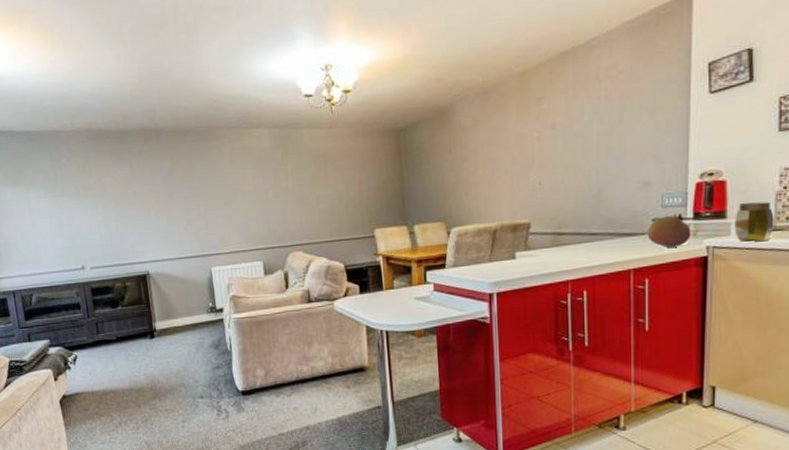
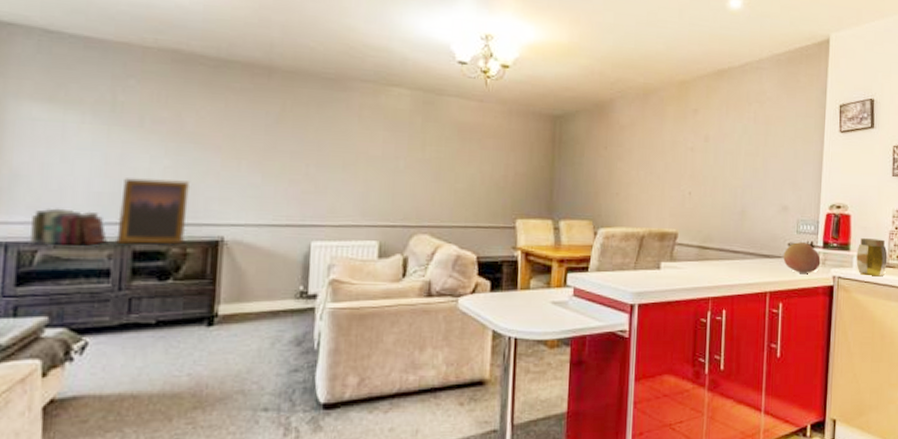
books: none [24,262,73,290] -> present [29,208,107,247]
picture frame: none [74,231,123,284] -> present [116,178,191,245]

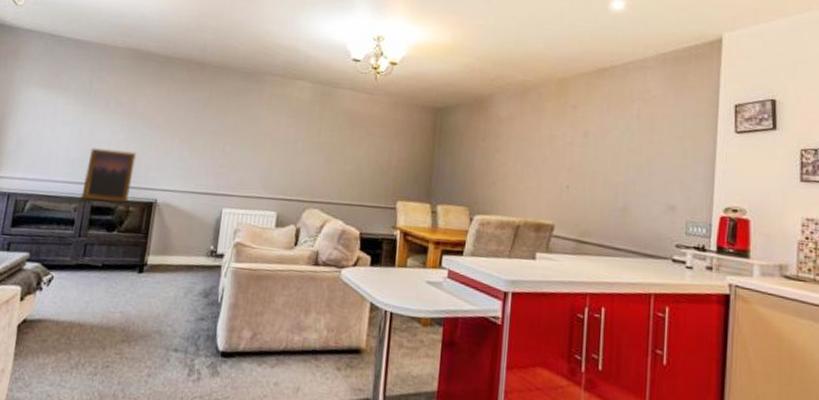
books: present [29,208,107,247] -> none [24,168,75,200]
fruit: present [783,241,821,273] -> none [670,244,714,279]
jar: present [856,238,888,277] -> none [757,246,796,290]

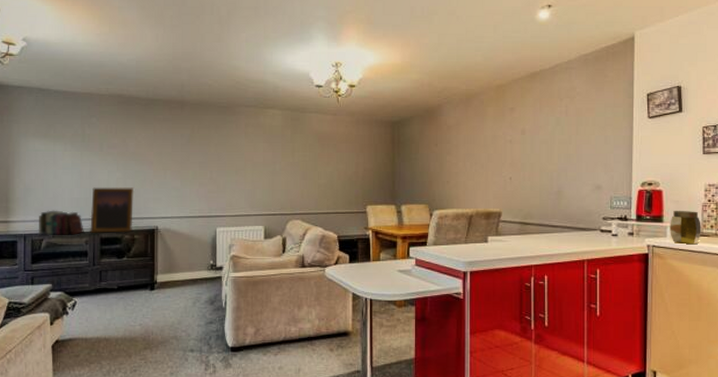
books: none [24,168,75,200] -> present [38,210,84,236]
jar: none [757,246,796,290] -> present [670,211,701,245]

